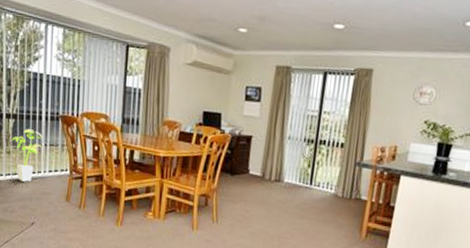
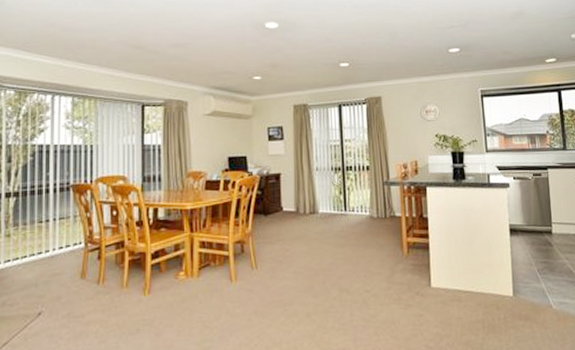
house plant: present [11,129,42,182] -> none [12,205,50,266]

